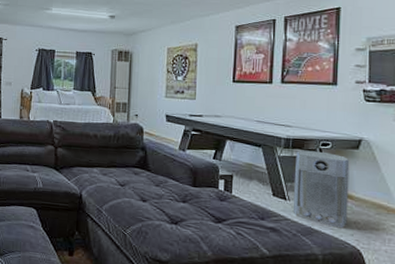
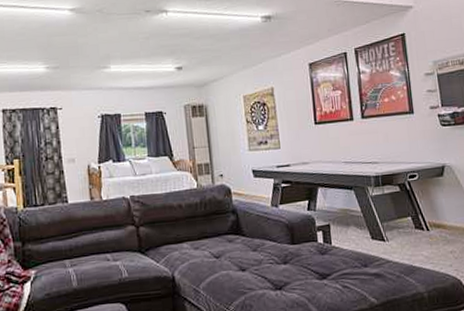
air purifier: present [292,150,350,228] -> none [387,184,445,261]

